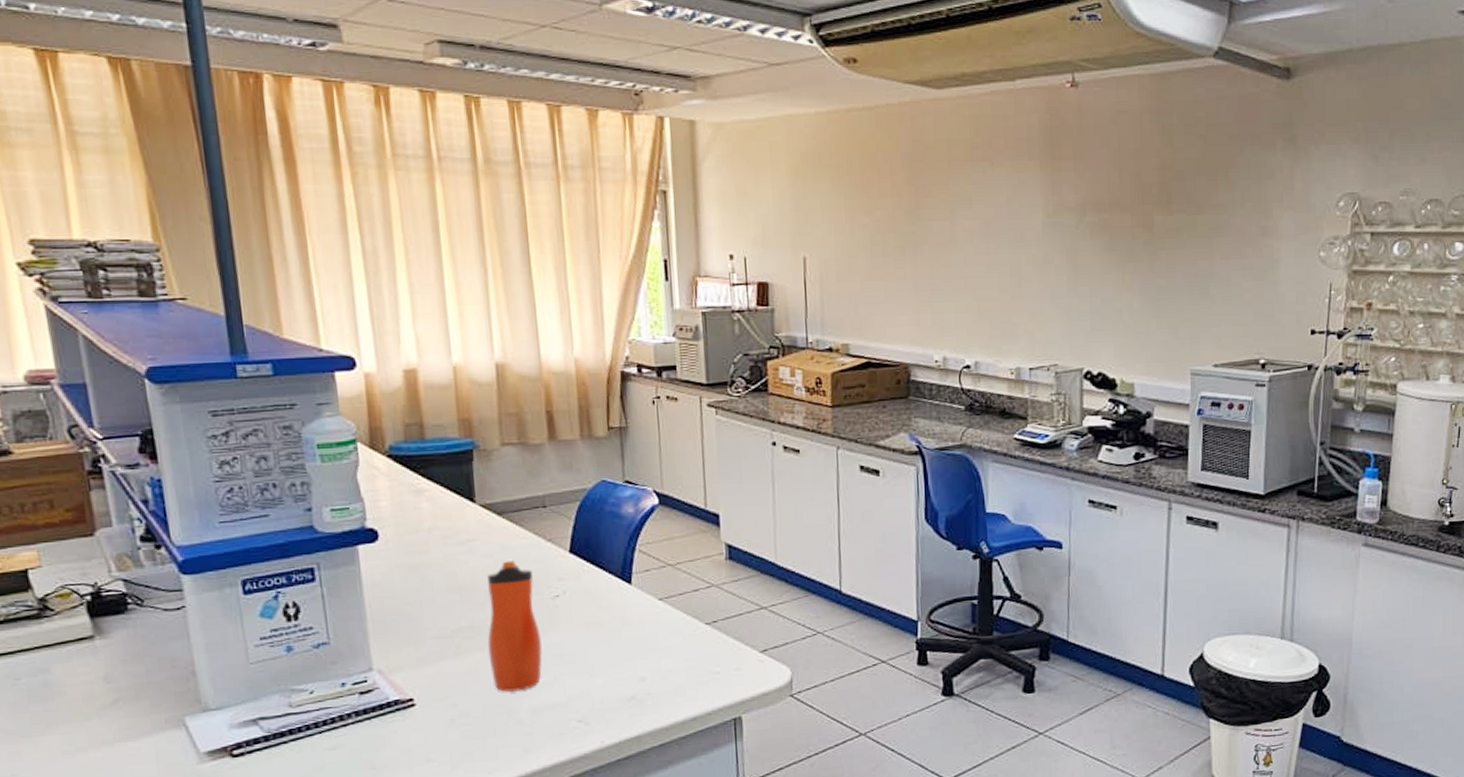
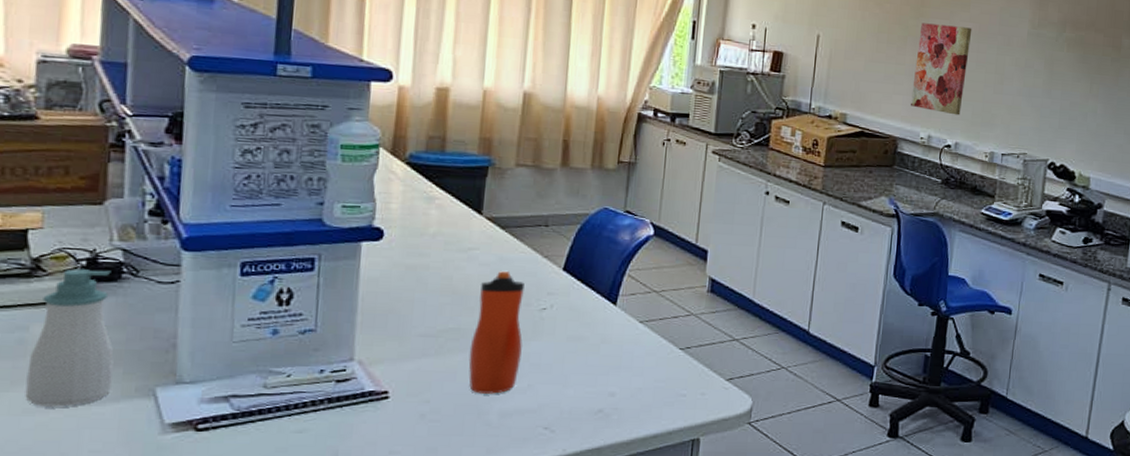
soap bottle: none [57,603,143,747] -> present [25,269,114,407]
wall art: none [918,226,978,330] -> present [911,23,972,116]

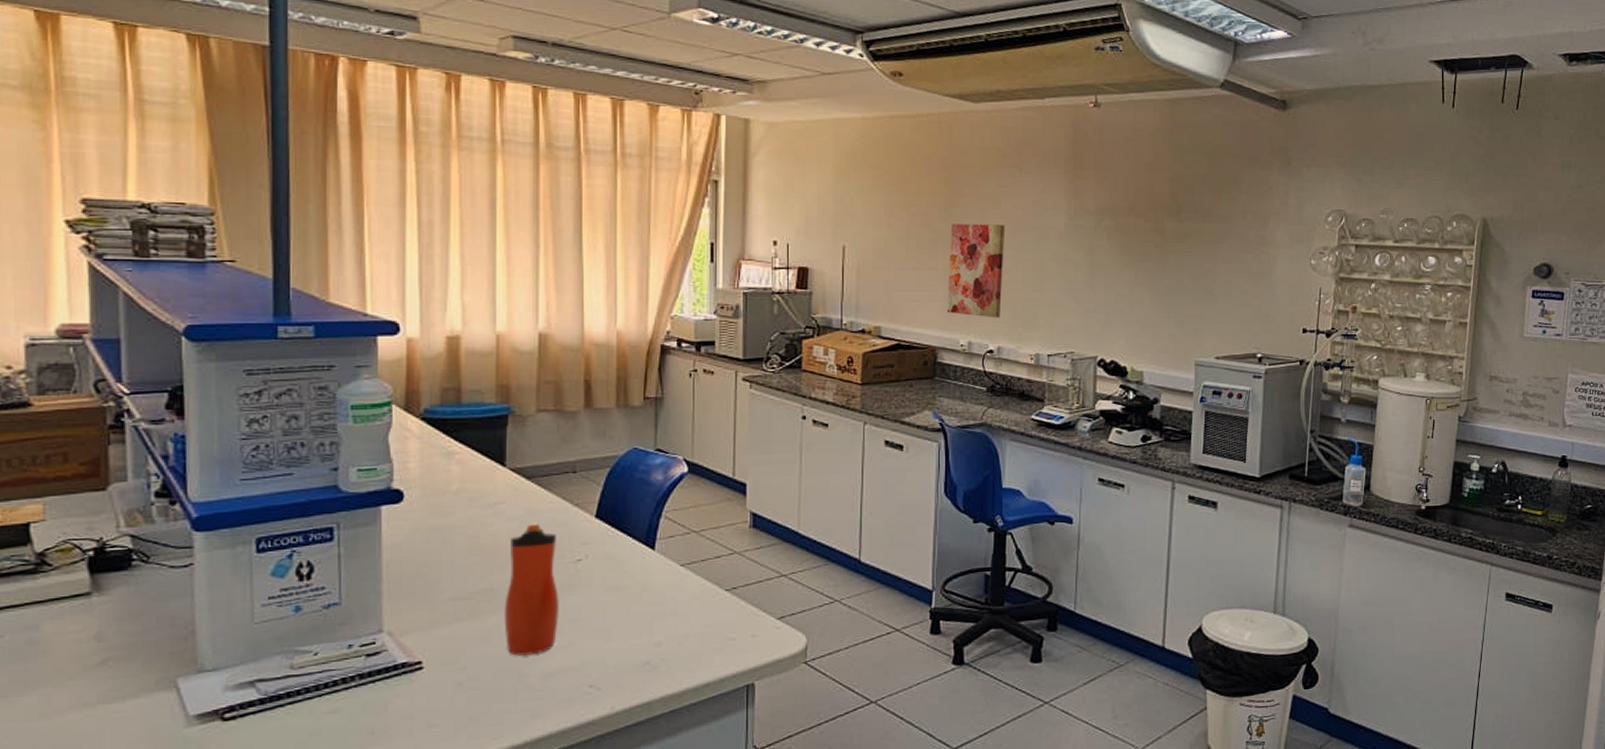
soap bottle: present [25,269,114,407] -> none [40,559,132,709]

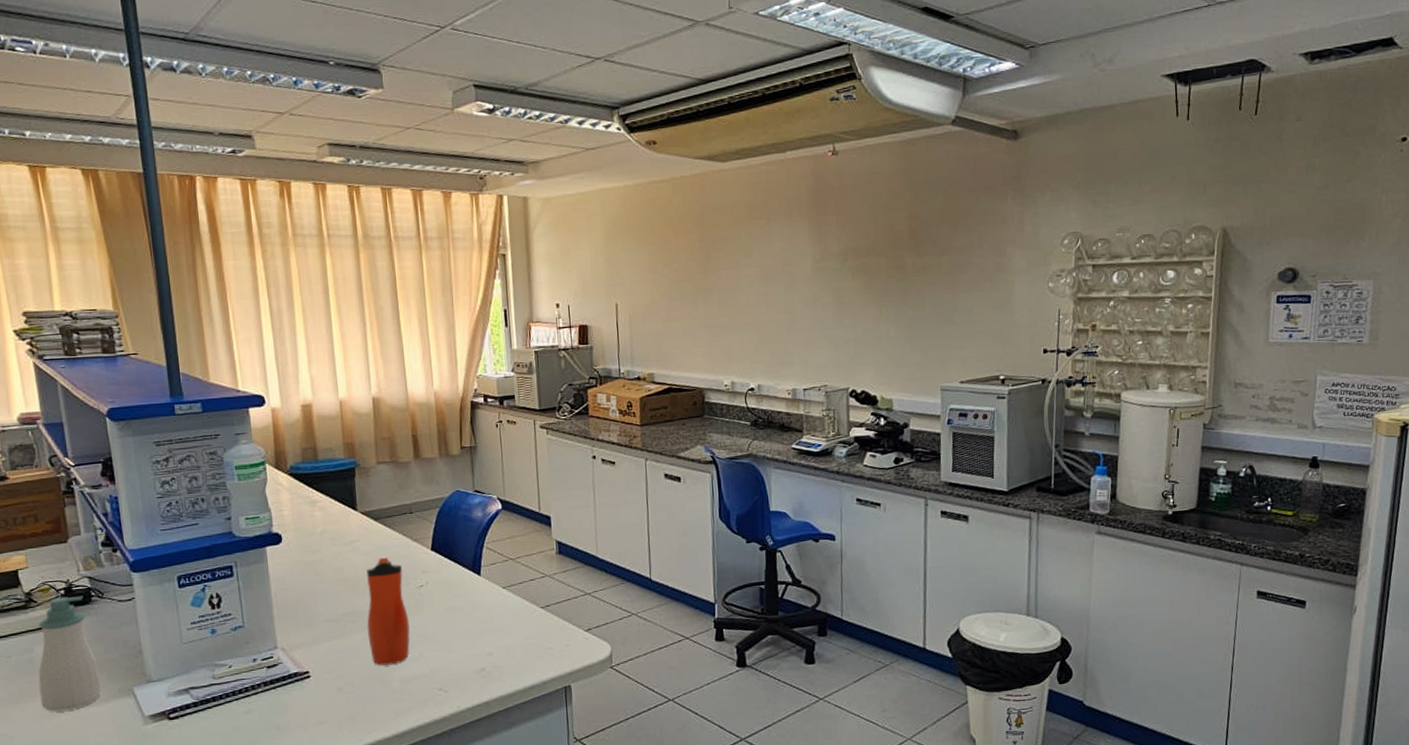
soap bottle: none [40,559,132,709] -> present [38,596,102,712]
wall art: present [947,224,1006,318] -> none [709,273,759,359]

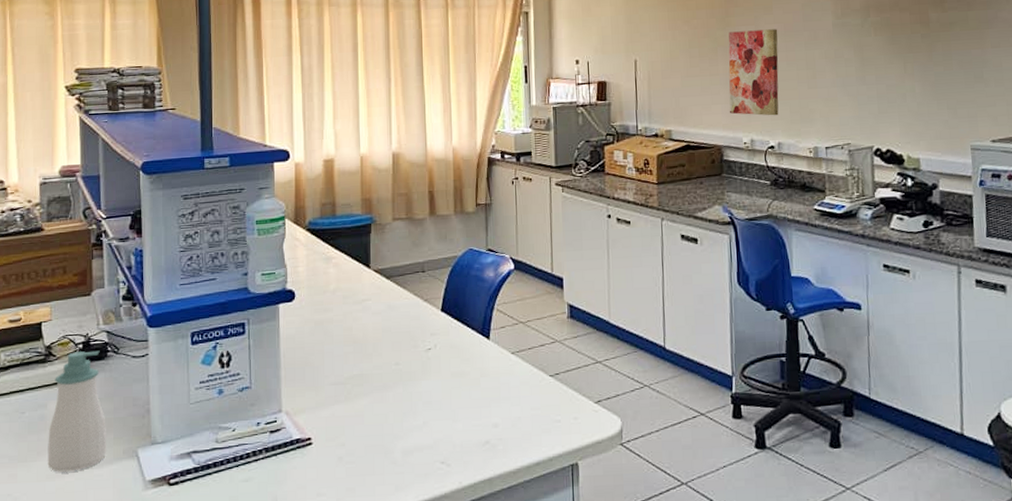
water bottle: present [367,557,410,666] -> none [372,318,415,434]
wall art: none [709,273,759,359] -> present [728,29,779,116]

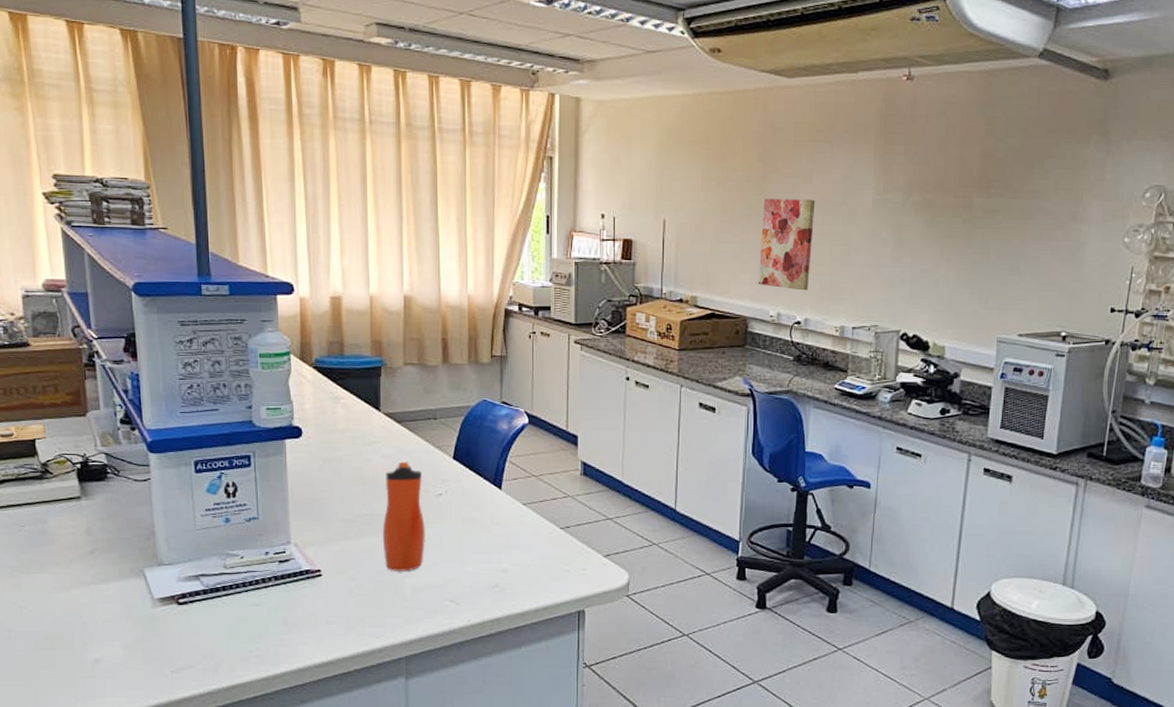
soap bottle: present [47,350,107,472] -> none [50,471,113,585]
water bottle: none [372,318,415,434] -> present [382,462,425,571]

